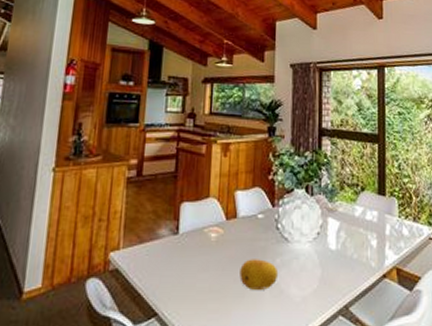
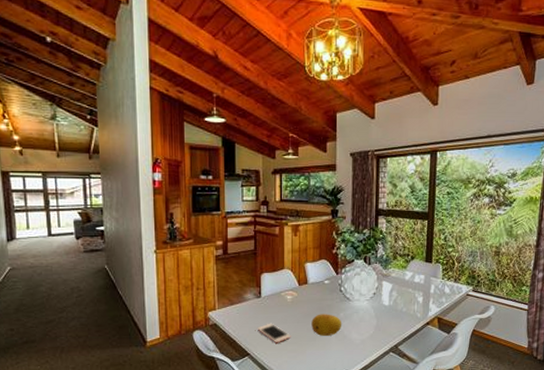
cell phone: none [170,269,213,299] -> present [257,323,291,344]

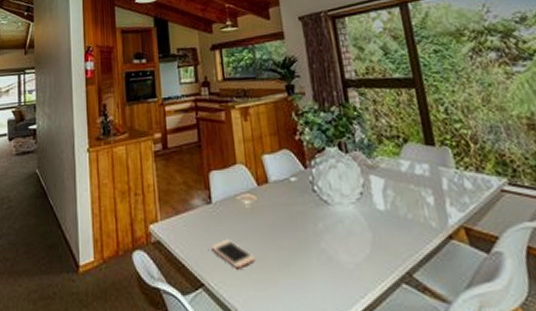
fruit: present [311,314,342,336] -> none [280,224,324,257]

